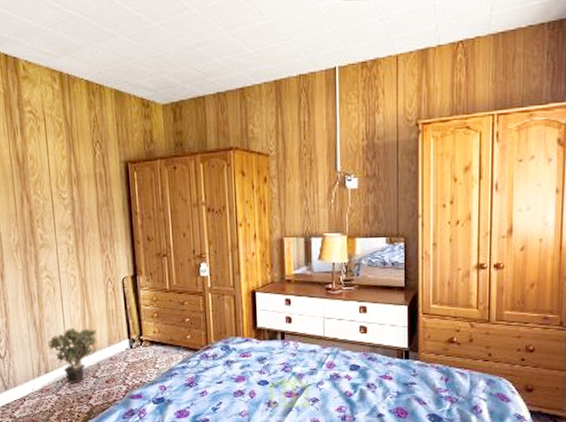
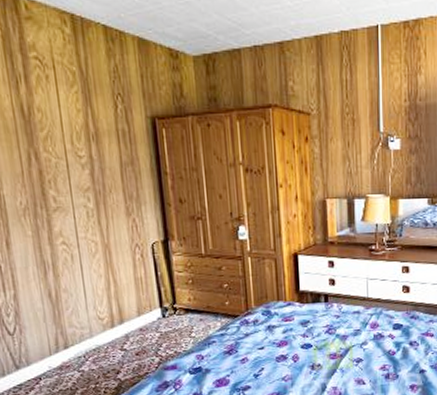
potted plant: present [46,327,97,384] -> none [65,298,125,358]

